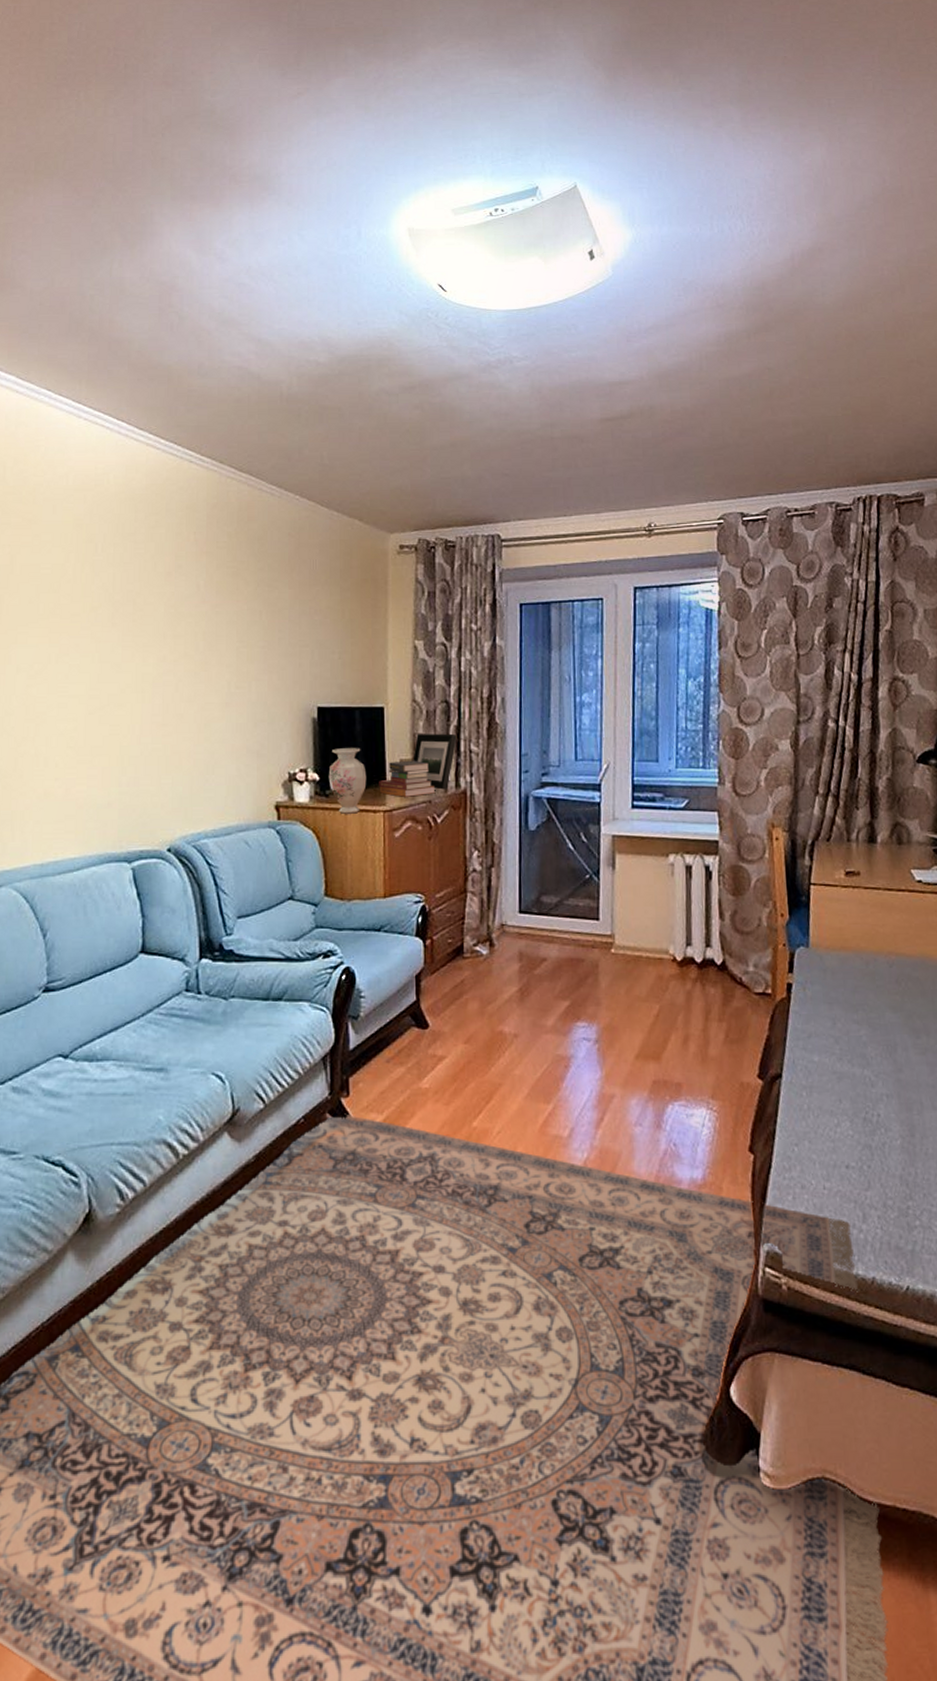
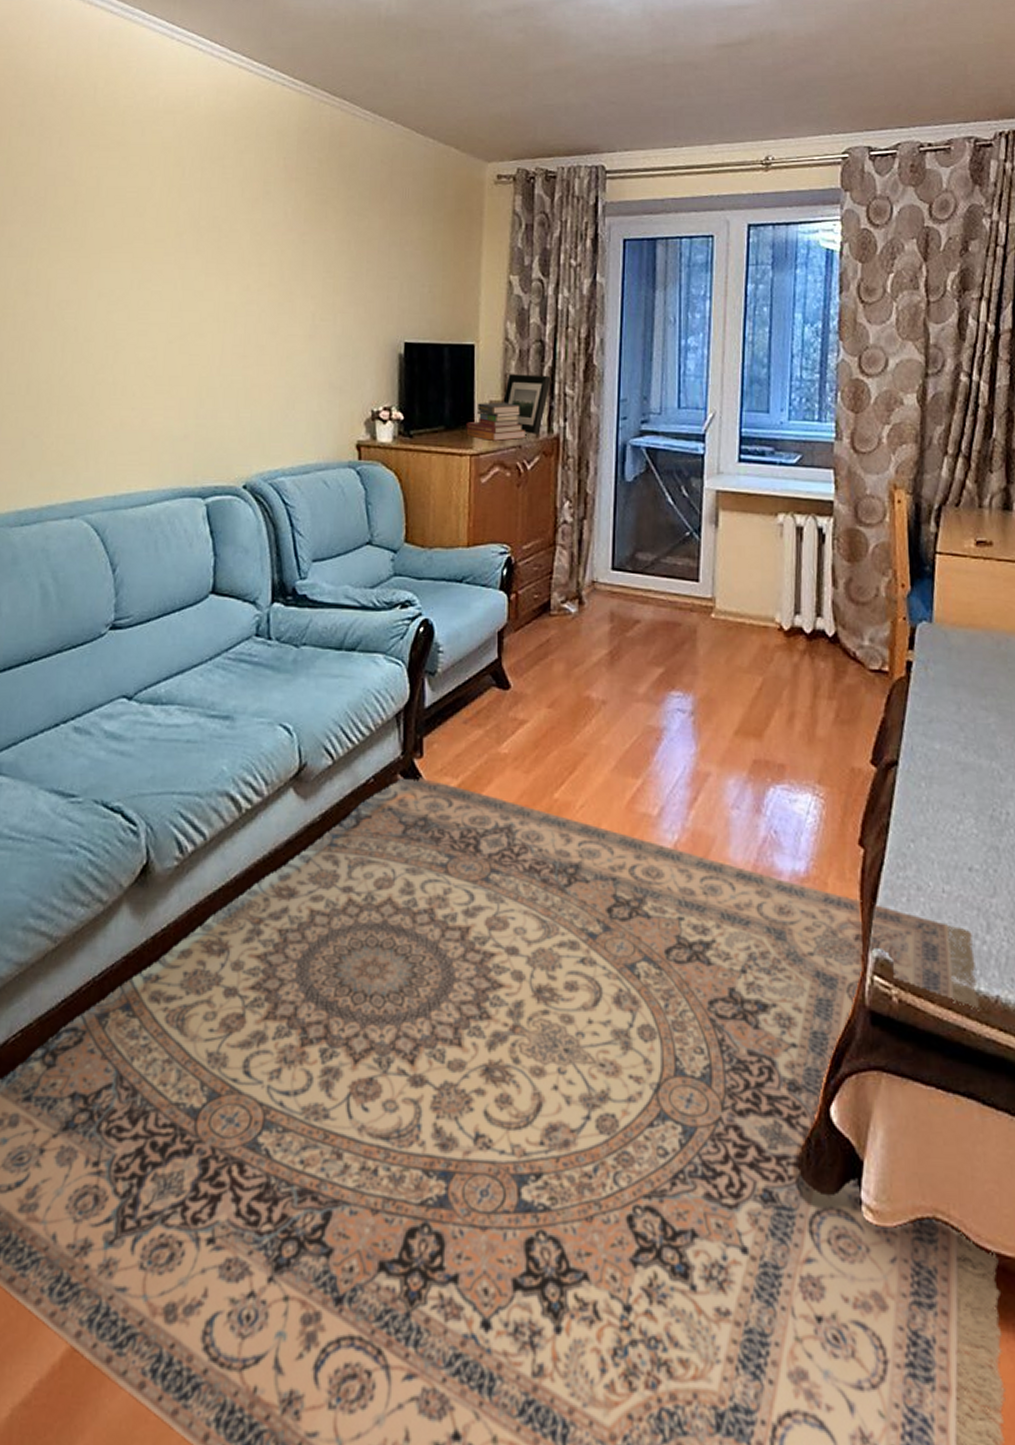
vase: present [328,748,367,814] -> none [413,387,454,456]

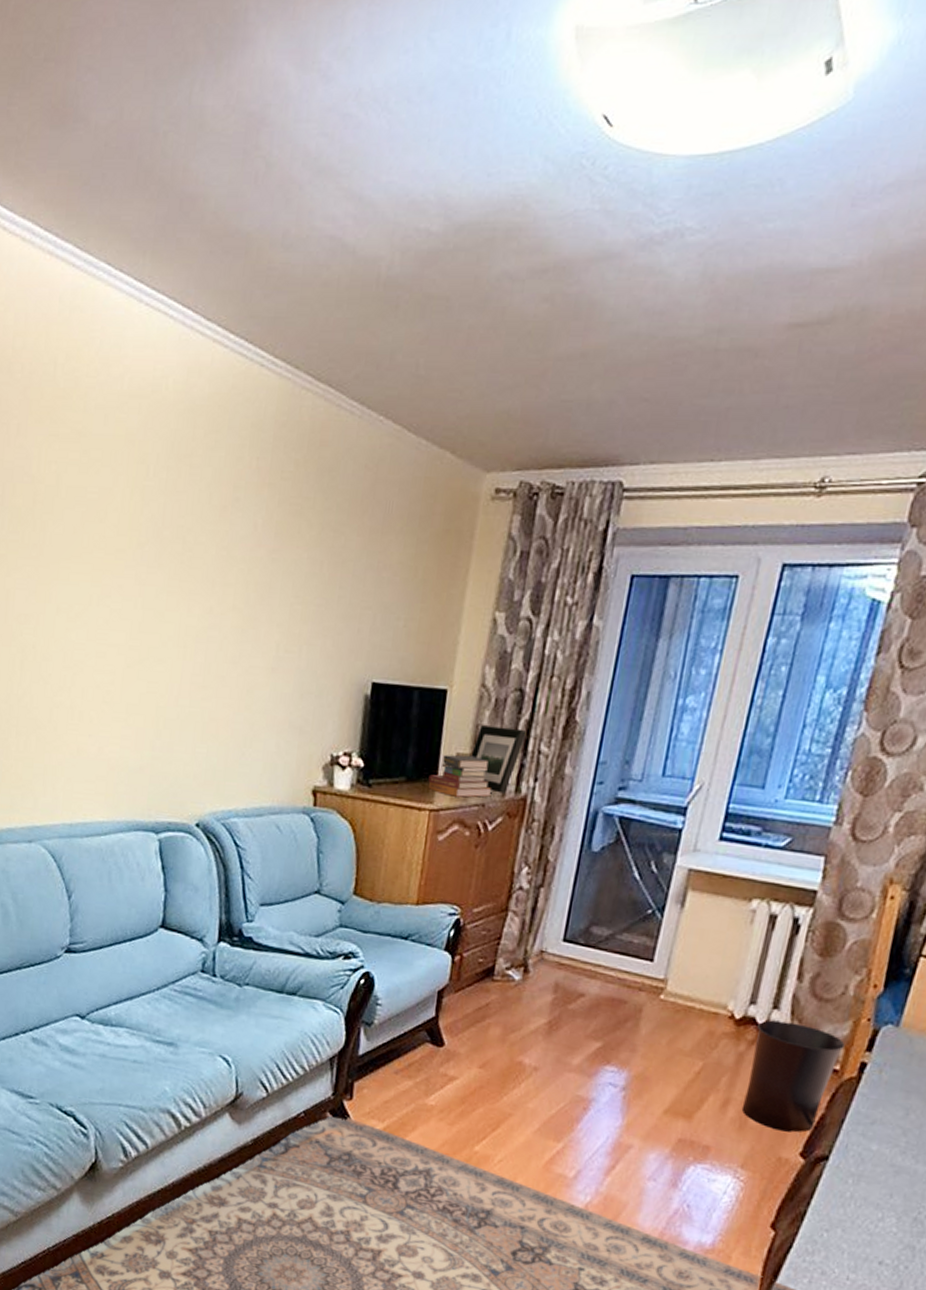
waste bin: none [806,628,889,740] -> present [741,1020,845,1133]

